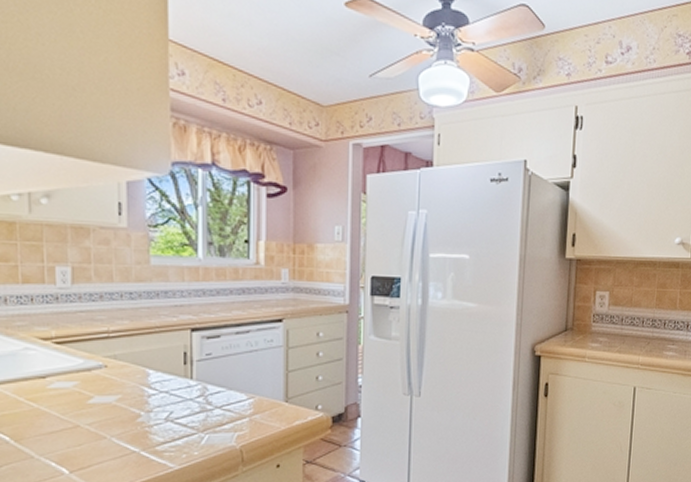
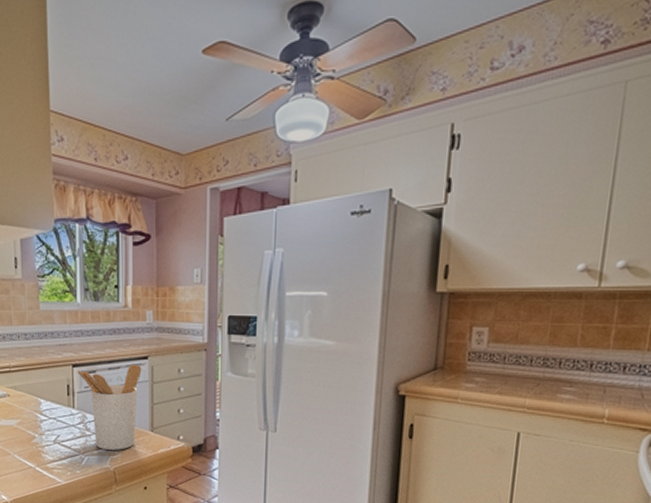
utensil holder: none [197,327,275,425] -> present [77,364,142,450]

